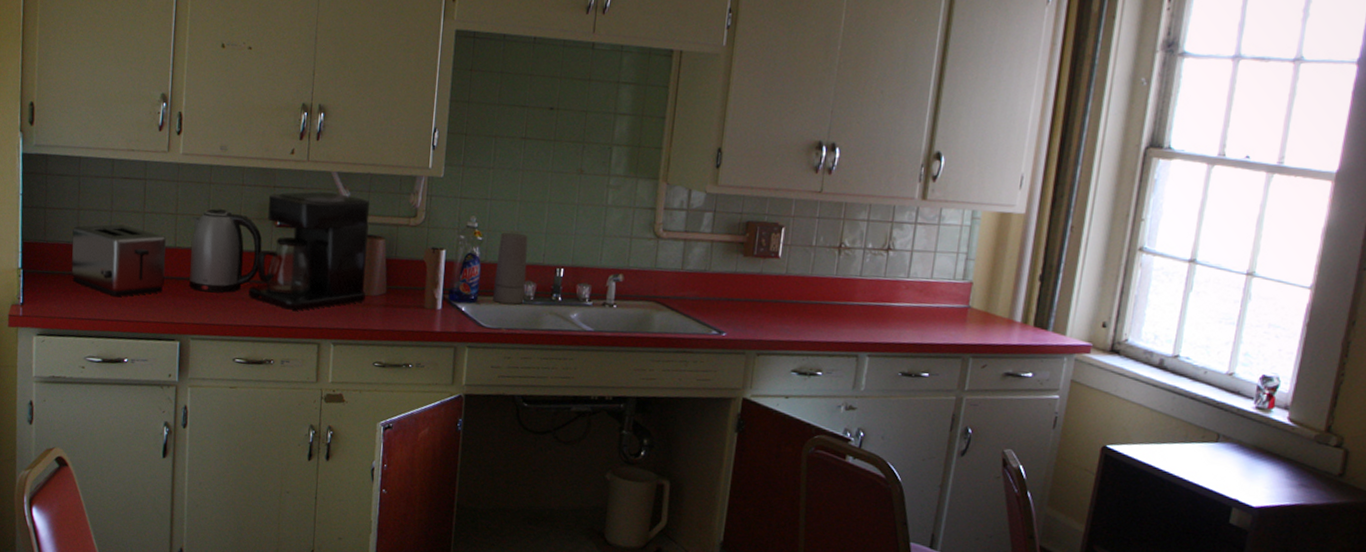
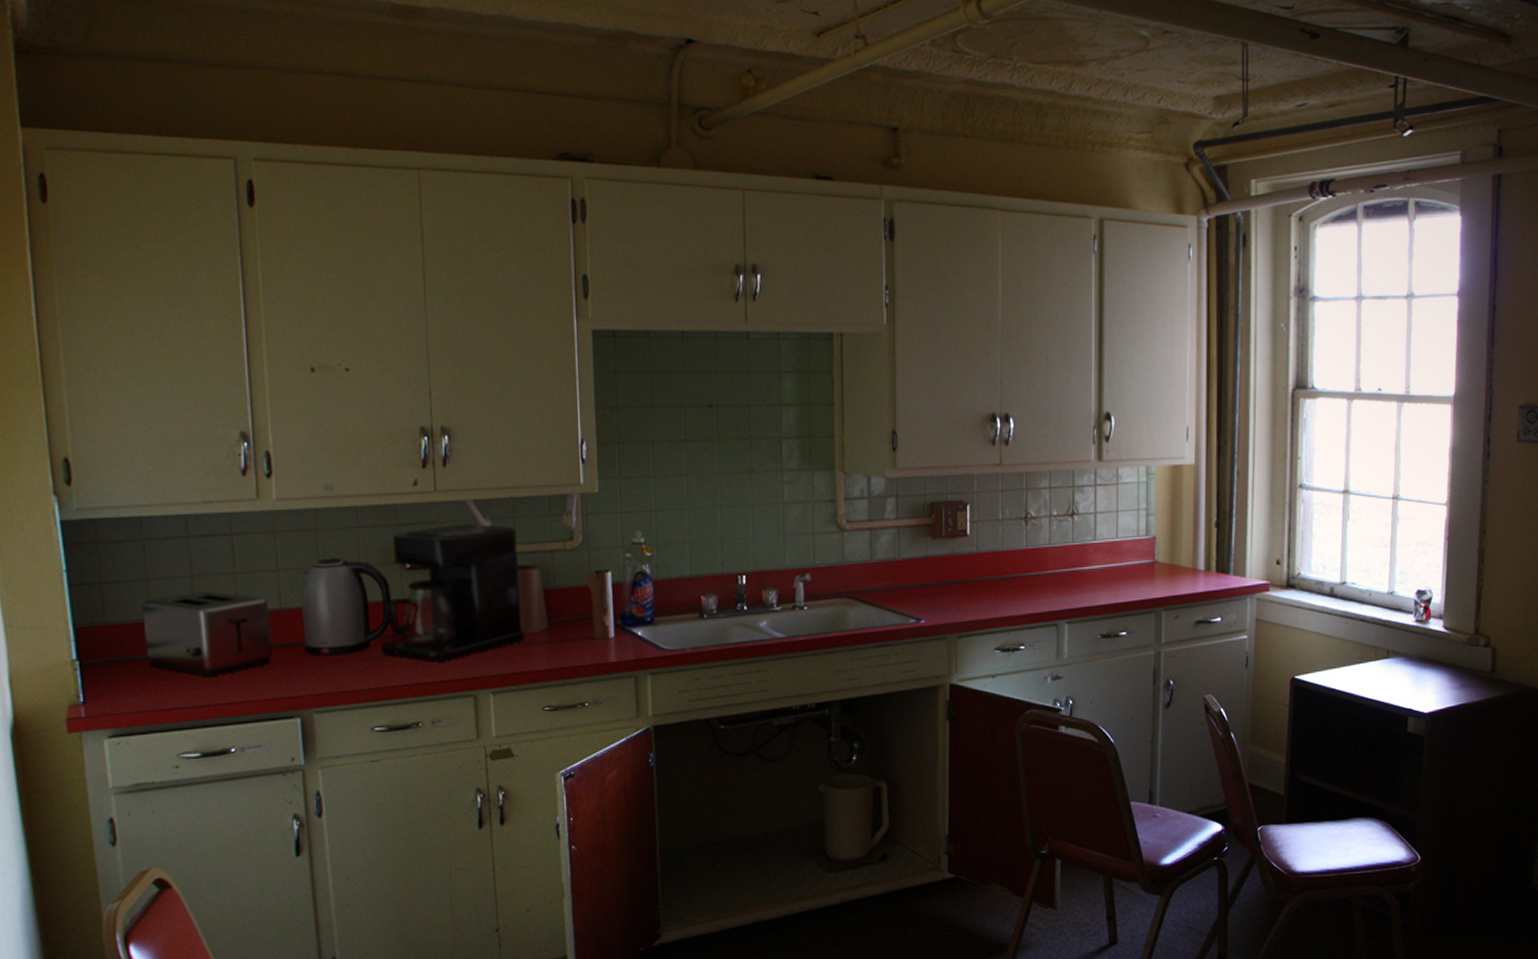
canister: present [493,232,528,305] -> none [670,543,706,621]

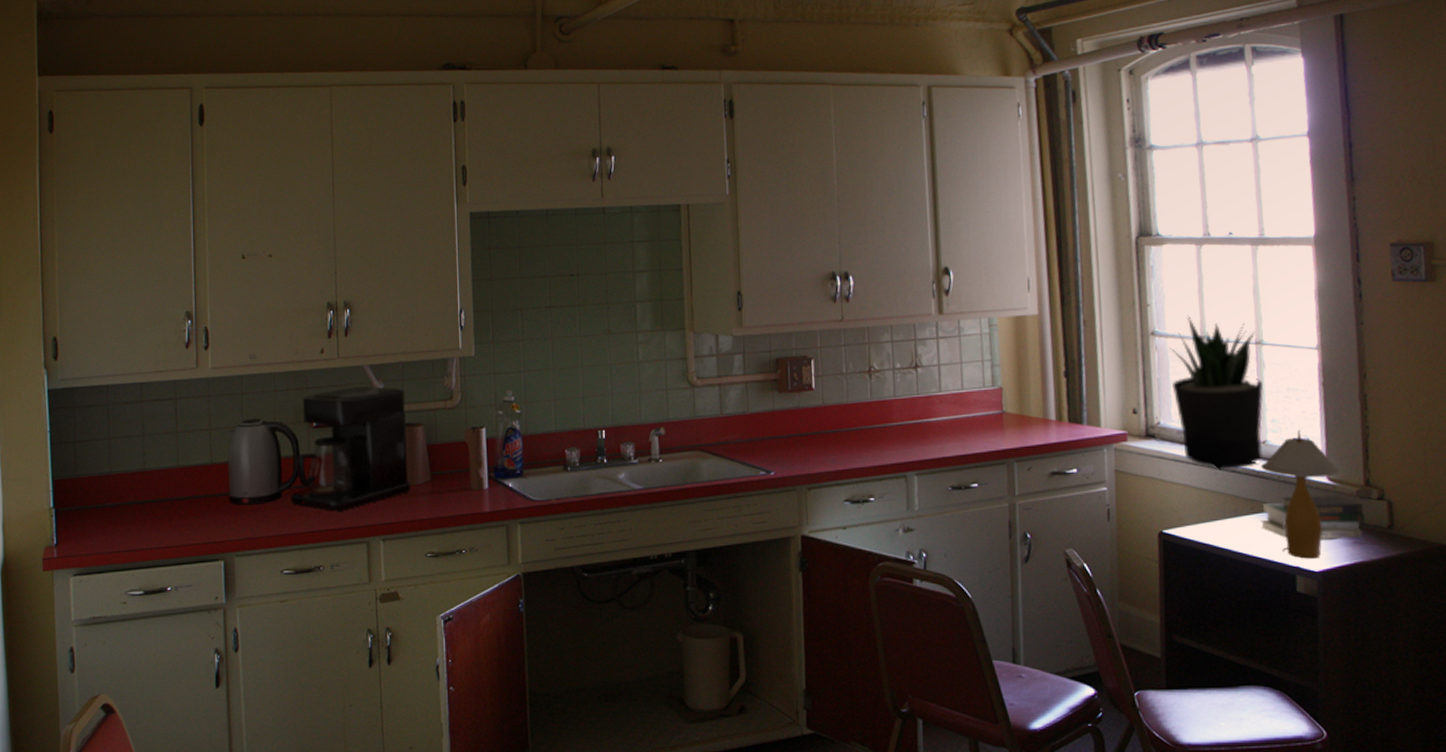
toaster: present [142,591,272,678] -> none [104,448,203,524]
planter: none [1315,468,1396,618] -> present [1169,315,1264,469]
books: none [1382,643,1472,684] -> present [1260,495,1365,540]
table lamp: none [1387,581,1457,702] -> present [1260,430,1342,559]

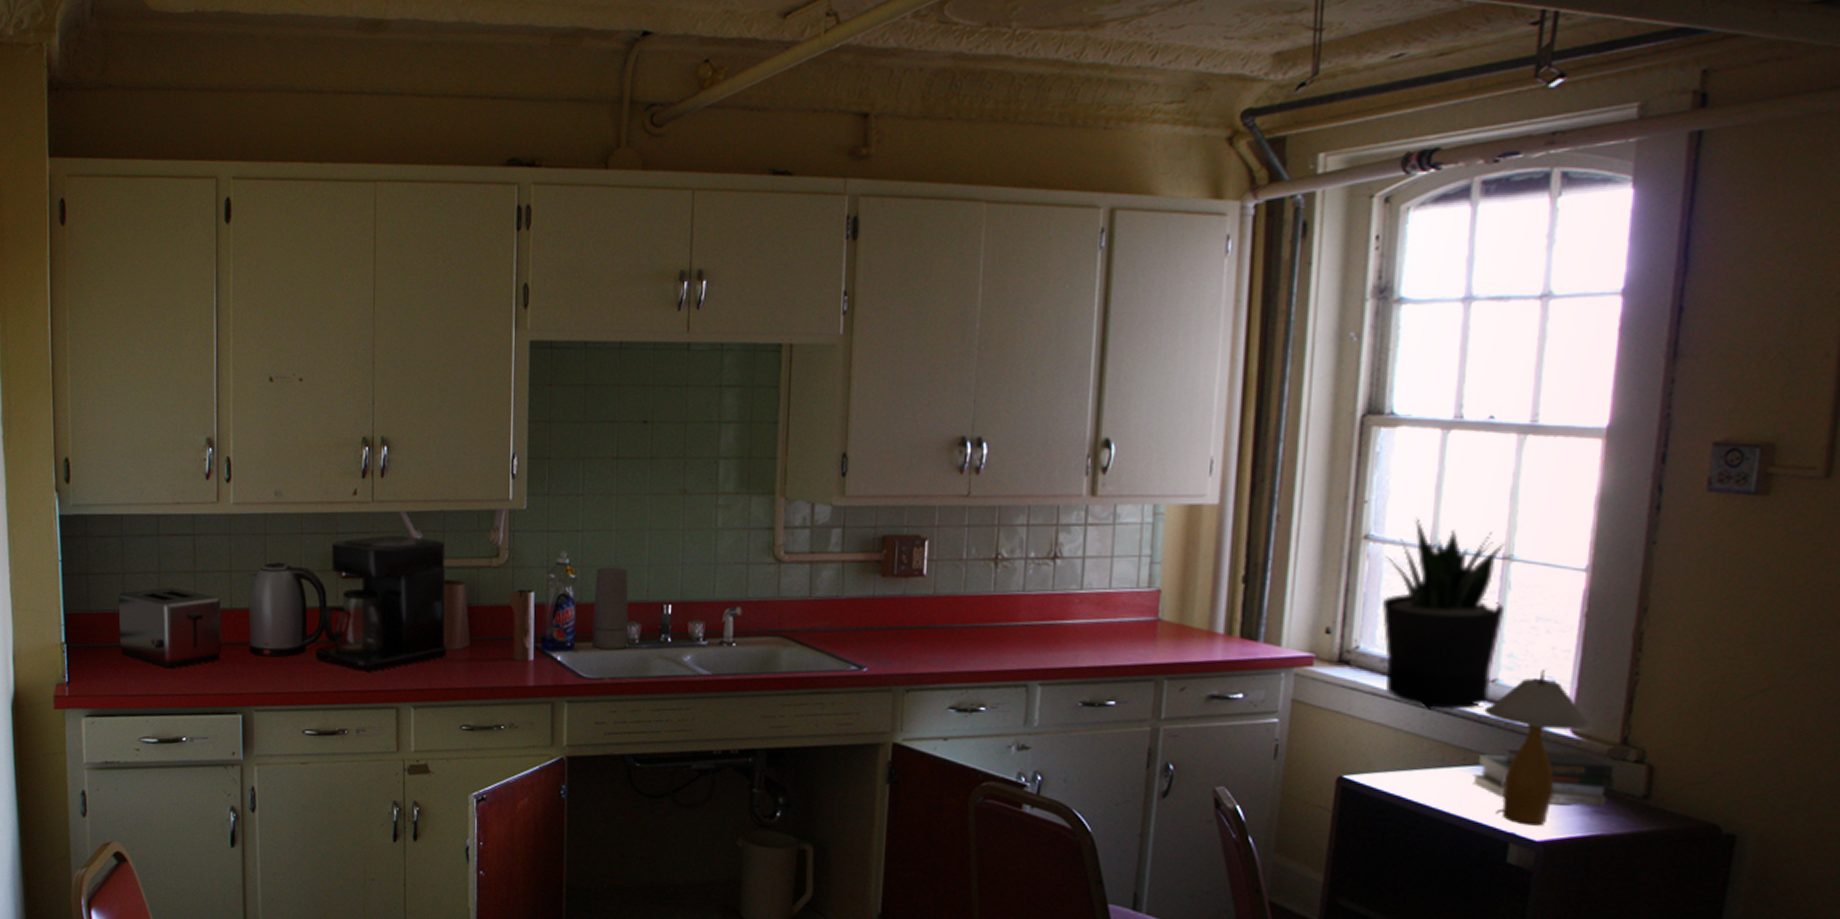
toaster: none [104,448,203,524] -> present [118,587,222,669]
canister: none [537,400,570,474] -> present [592,567,629,650]

